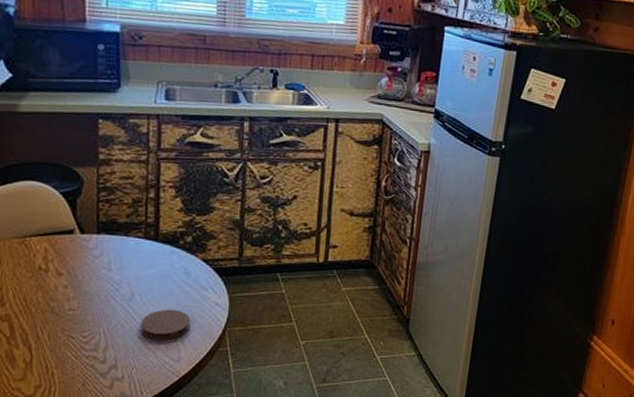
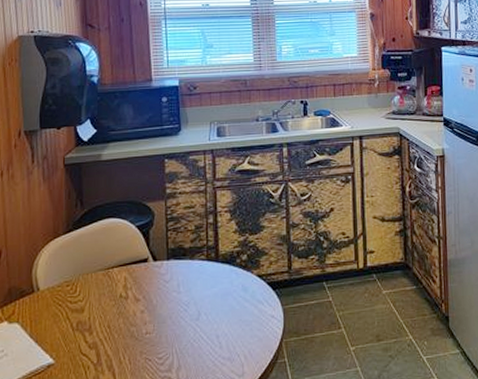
coaster: present [140,309,191,340] -> none [208,325,251,356]

